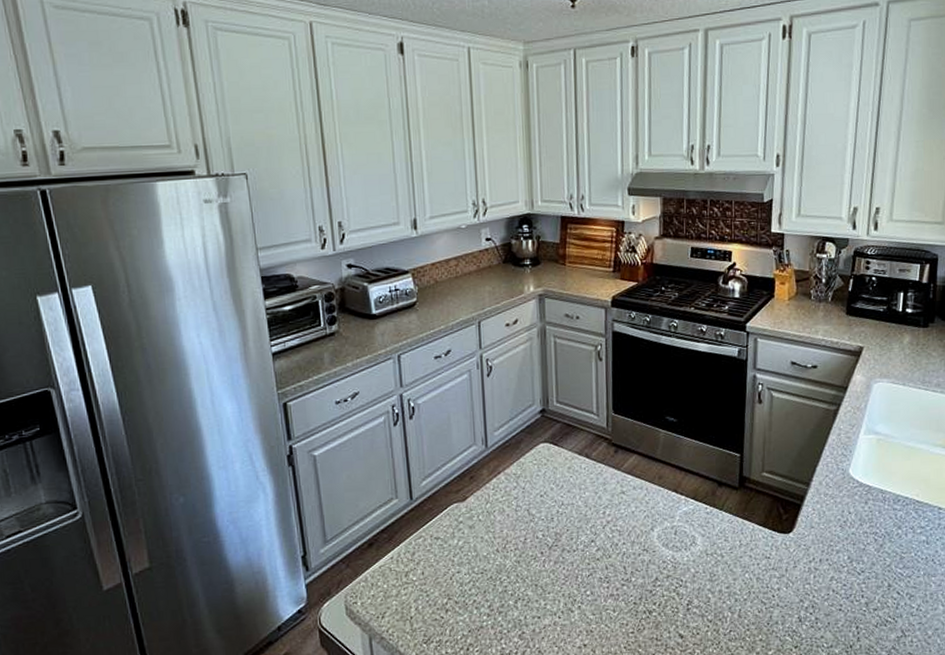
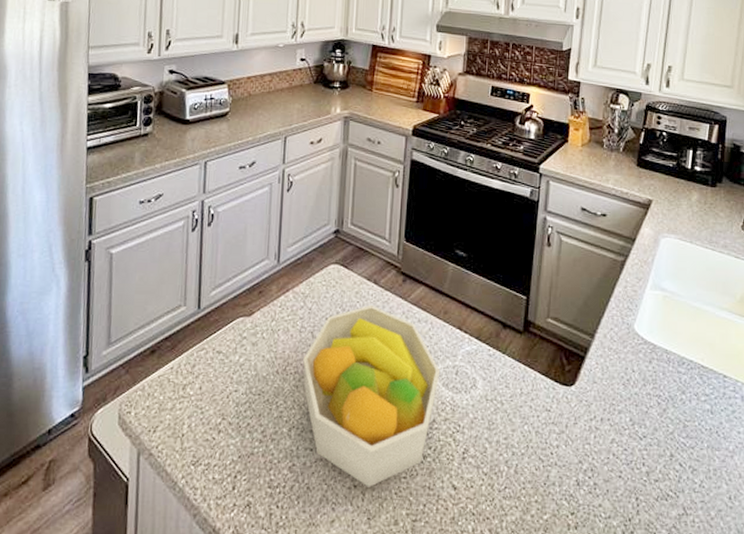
fruit bowl: none [522,477,659,645] -> present [303,304,441,487]

